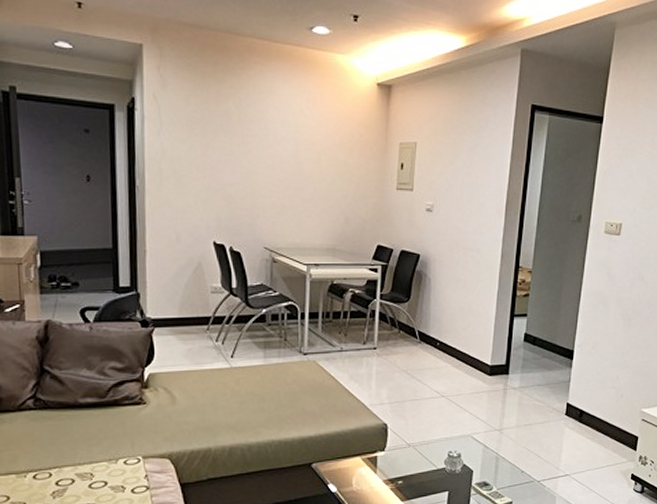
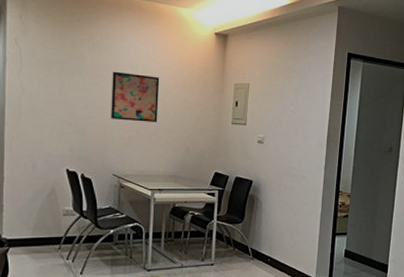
wall art: none [260,130,315,189] -> present [111,71,160,123]

